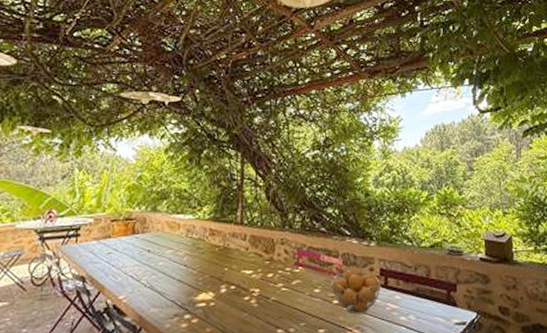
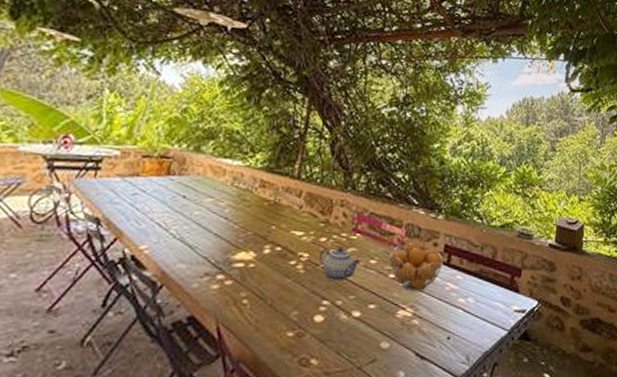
teapot: none [268,280,305,312] -> present [318,247,360,282]

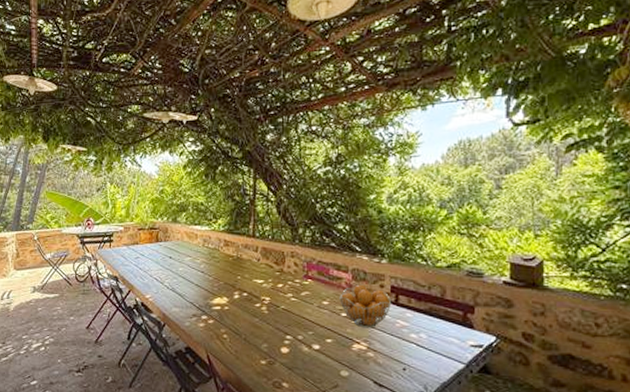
teapot: present [318,247,360,282] -> none [278,291,314,320]

